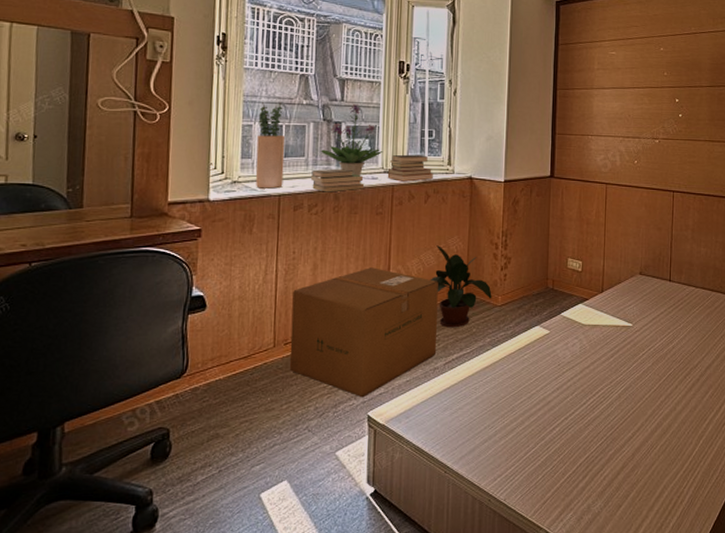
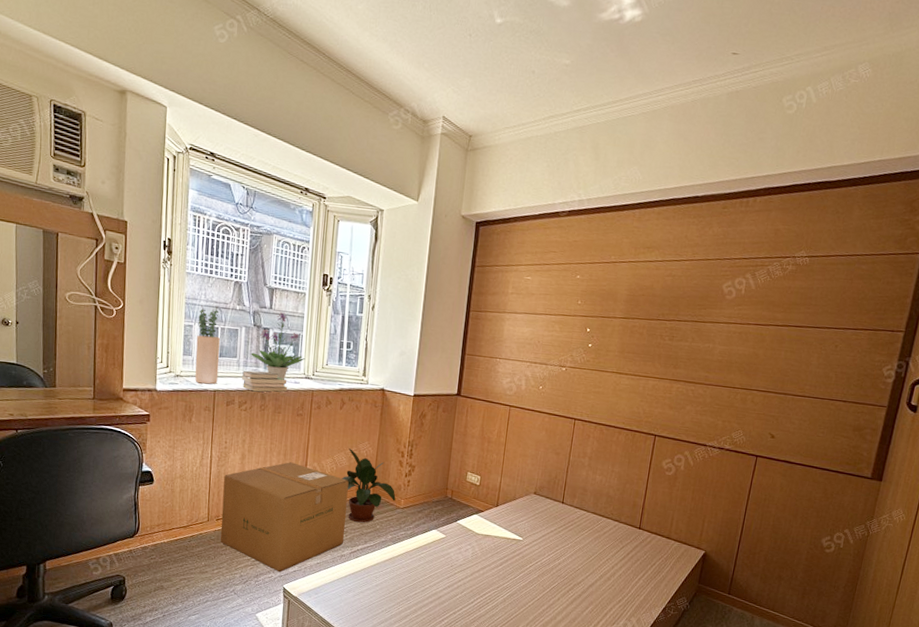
books: present [387,154,433,182] -> none [308,362,349,389]

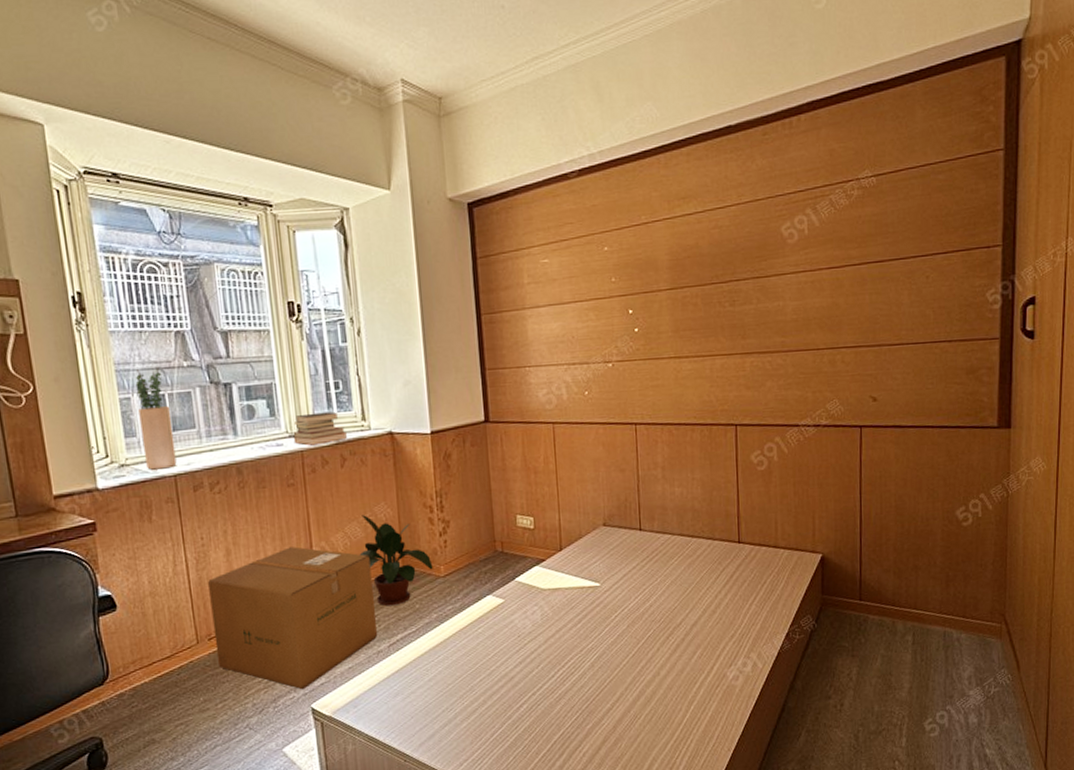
books: present [242,370,288,392] -> none [206,437,269,467]
potted plant: present [251,311,305,380] -> none [213,359,285,445]
books: none [308,362,349,389] -> present [293,411,347,446]

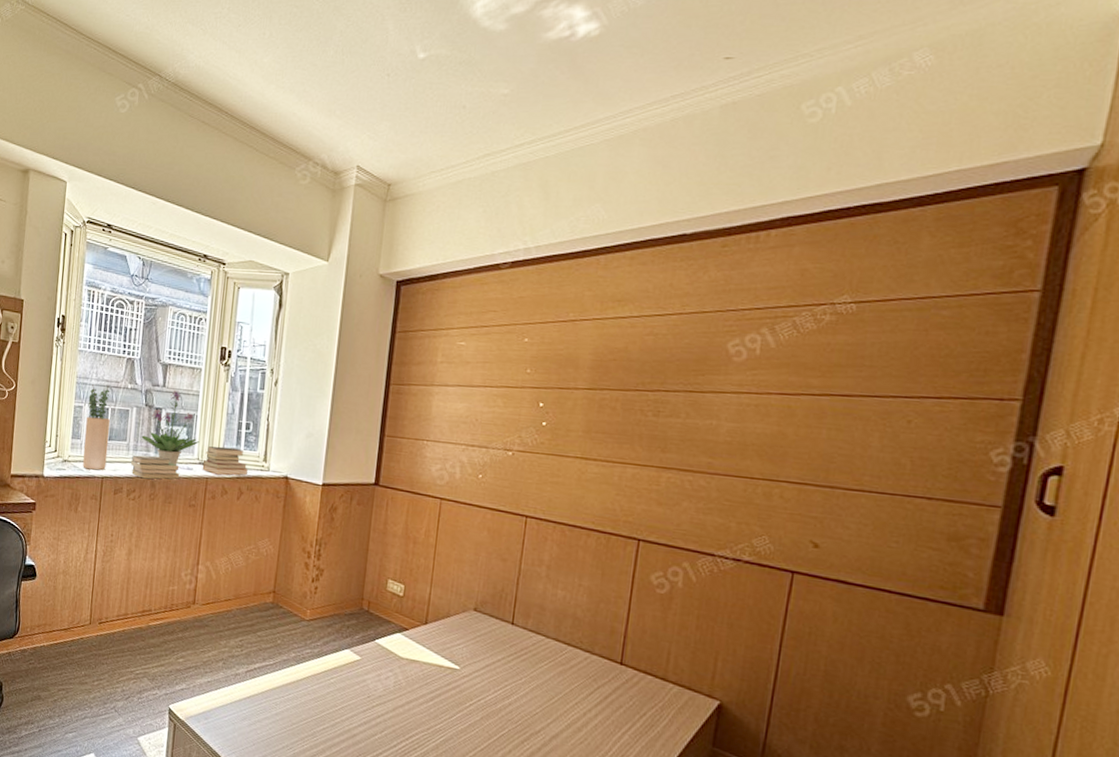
books: none [206,437,269,467] -> present [131,455,180,479]
box: present [208,546,377,690] -> none [102,559,246,690]
potted plant: none [213,359,285,445] -> present [141,389,200,466]
potted plant: present [359,515,433,606] -> none [237,546,300,636]

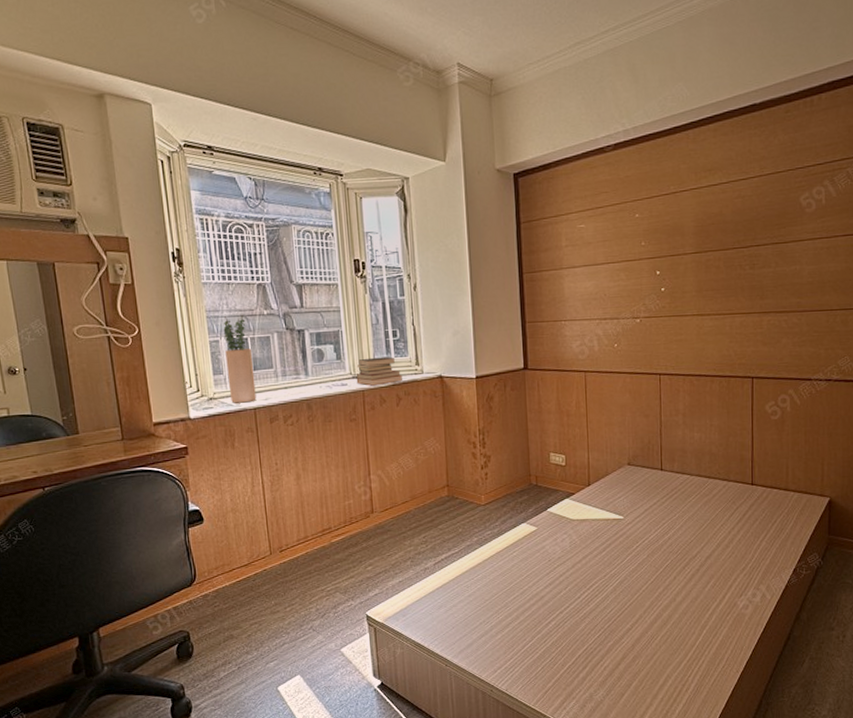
books: present [131,455,180,479] -> none [282,377,335,403]
potted plant: present [141,389,200,466] -> none [288,309,349,384]

